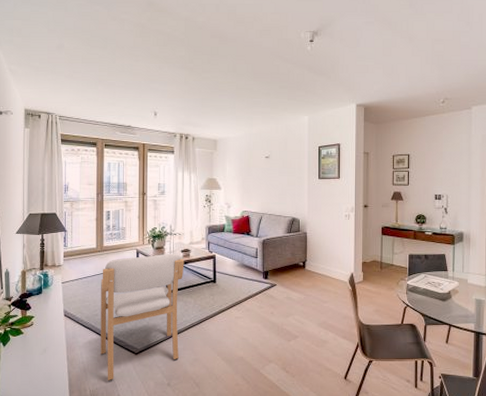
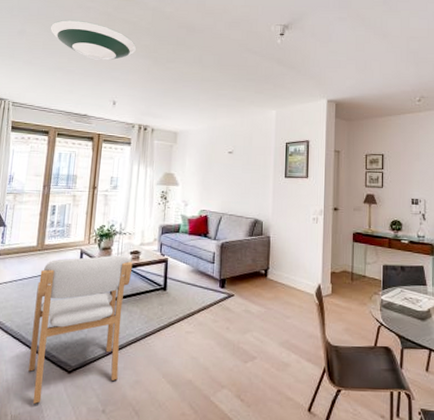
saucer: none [87,32,173,72] -> present [50,19,137,60]

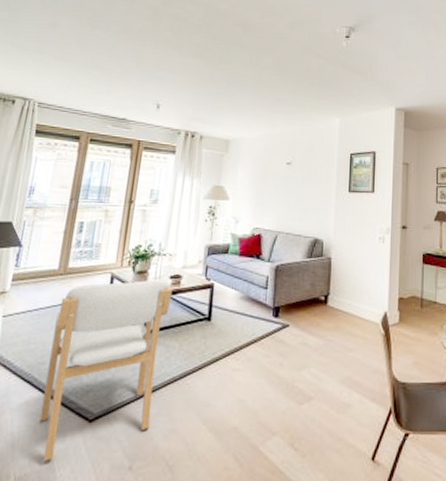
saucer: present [50,19,137,60] -> none [87,12,187,59]

